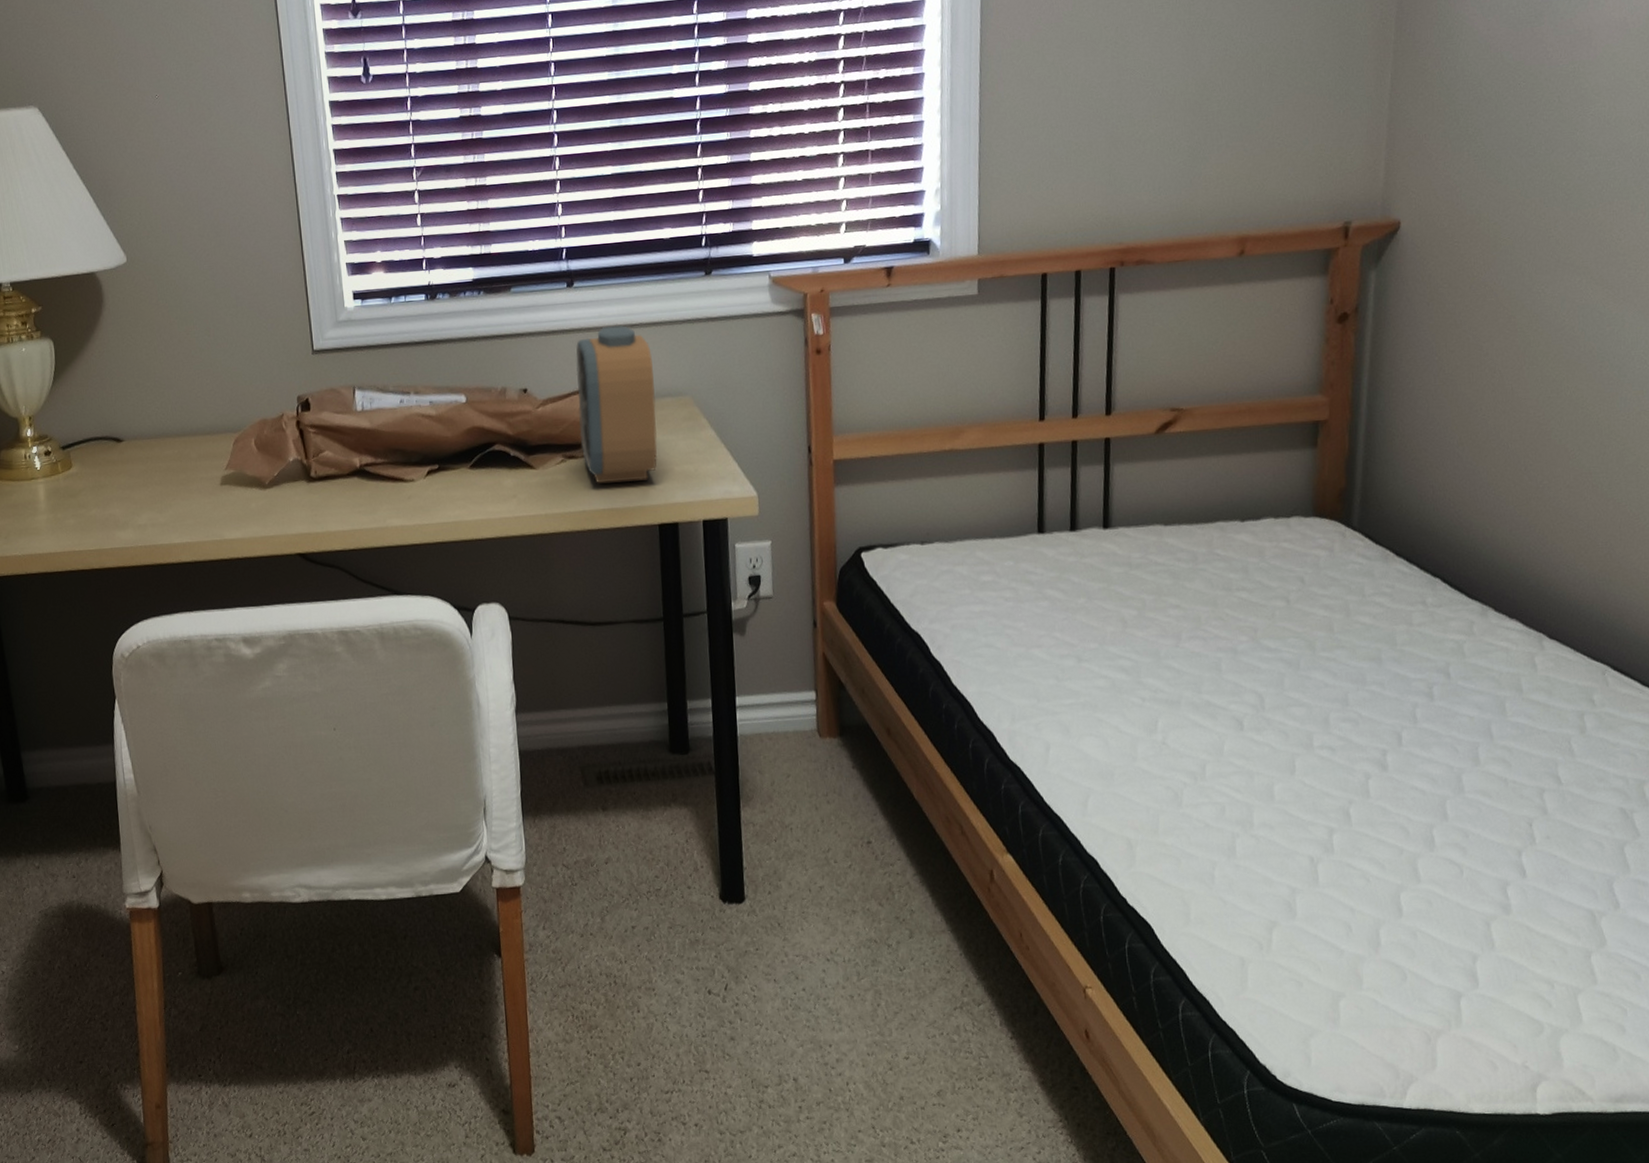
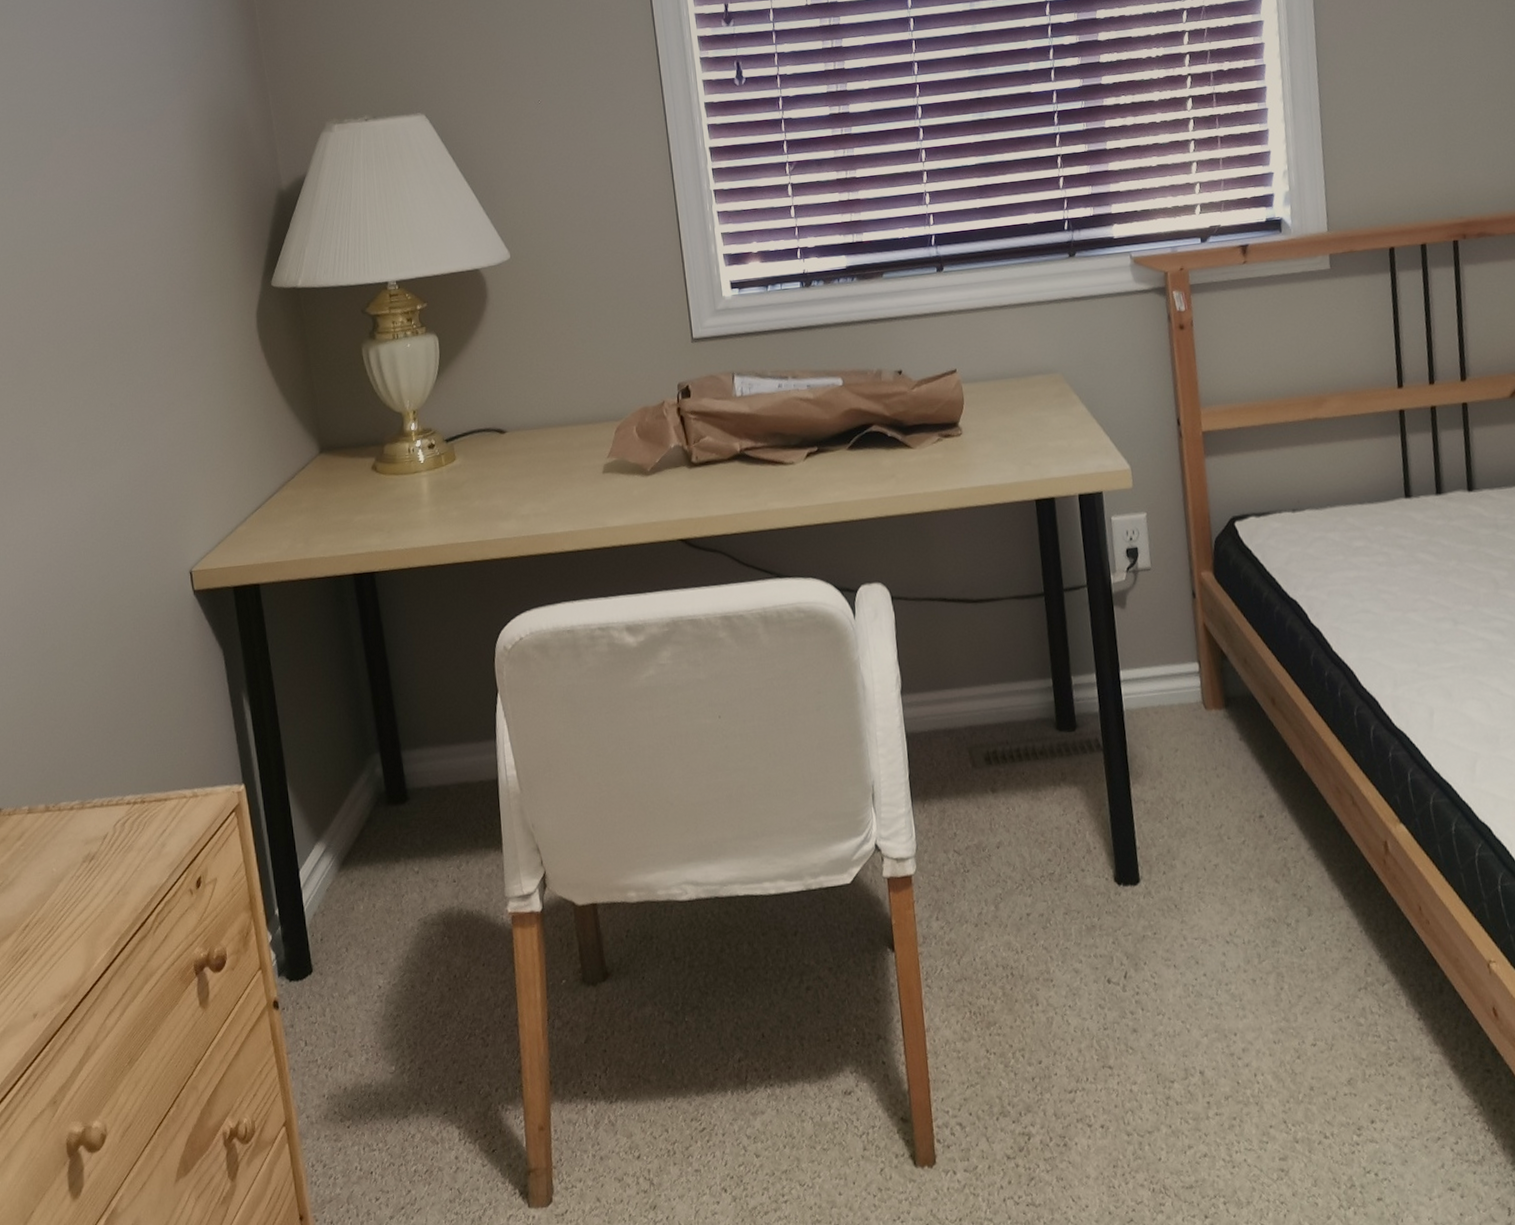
alarm clock: present [576,325,658,484] -> none [948,307,1032,462]

